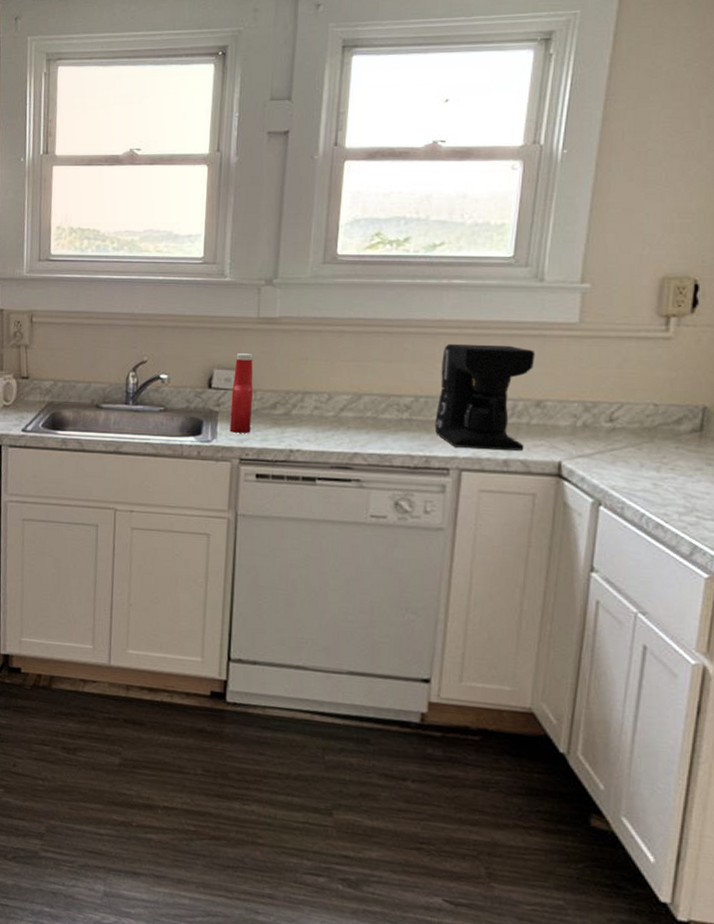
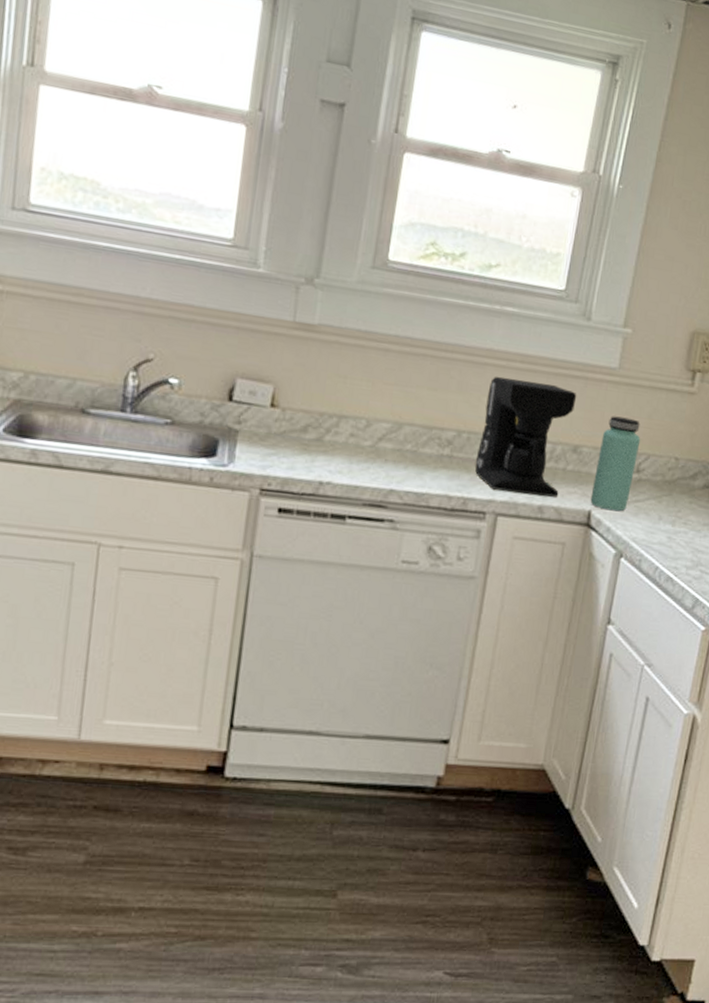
ketchup bottle: present [230,353,253,433] -> none [251,362,285,459]
bottle: none [559,369,611,461] -> present [590,416,641,512]

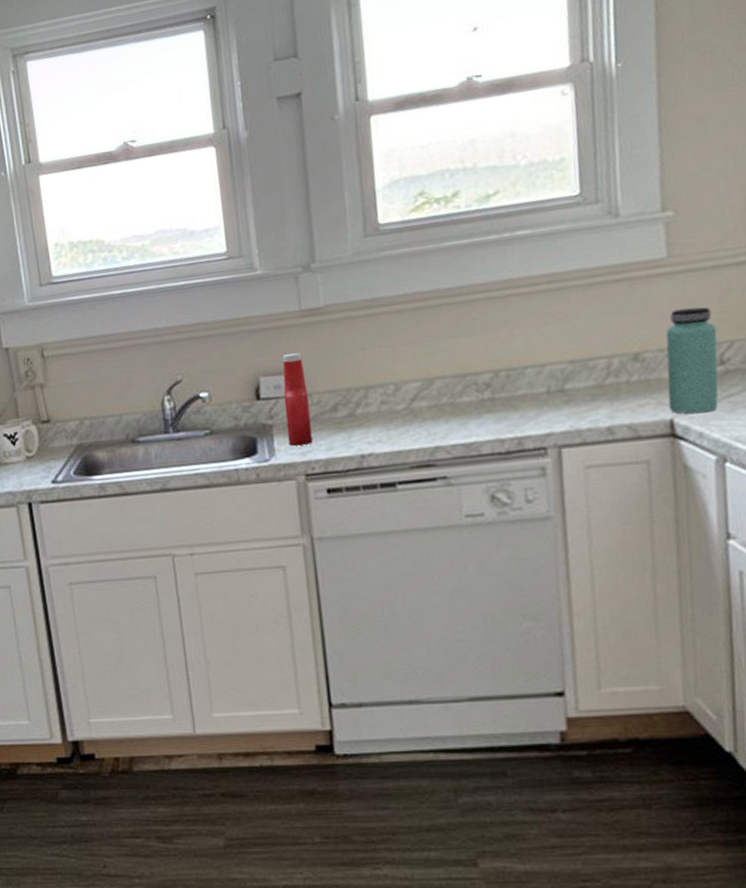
ketchup bottle: none [251,362,285,459] -> present [282,353,313,446]
coffee maker: present [474,376,577,497] -> none [517,295,628,422]

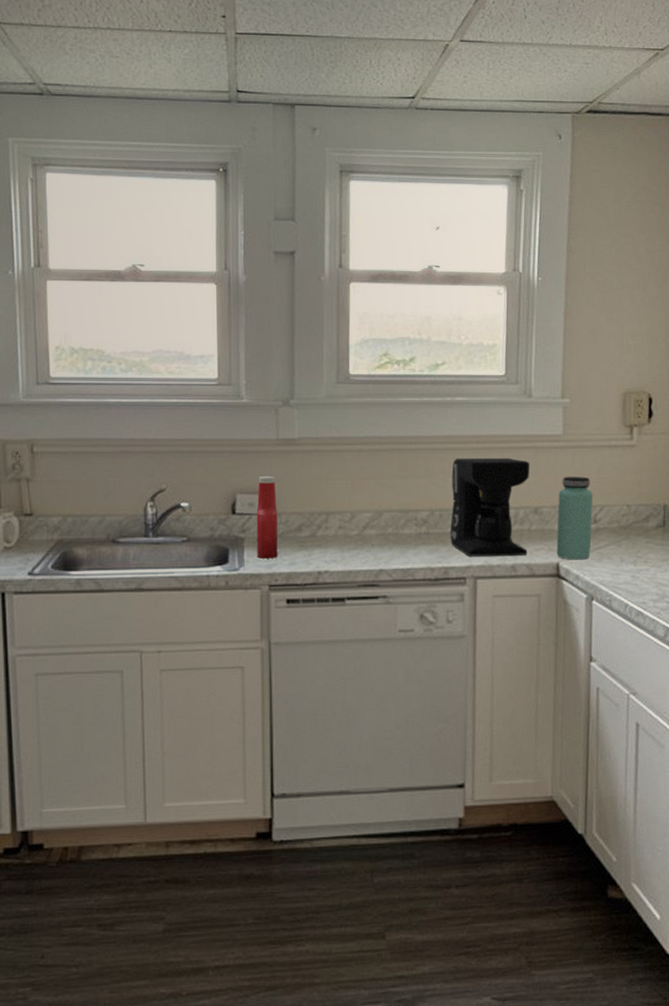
coffee maker: none [517,295,628,422] -> present [450,457,530,557]

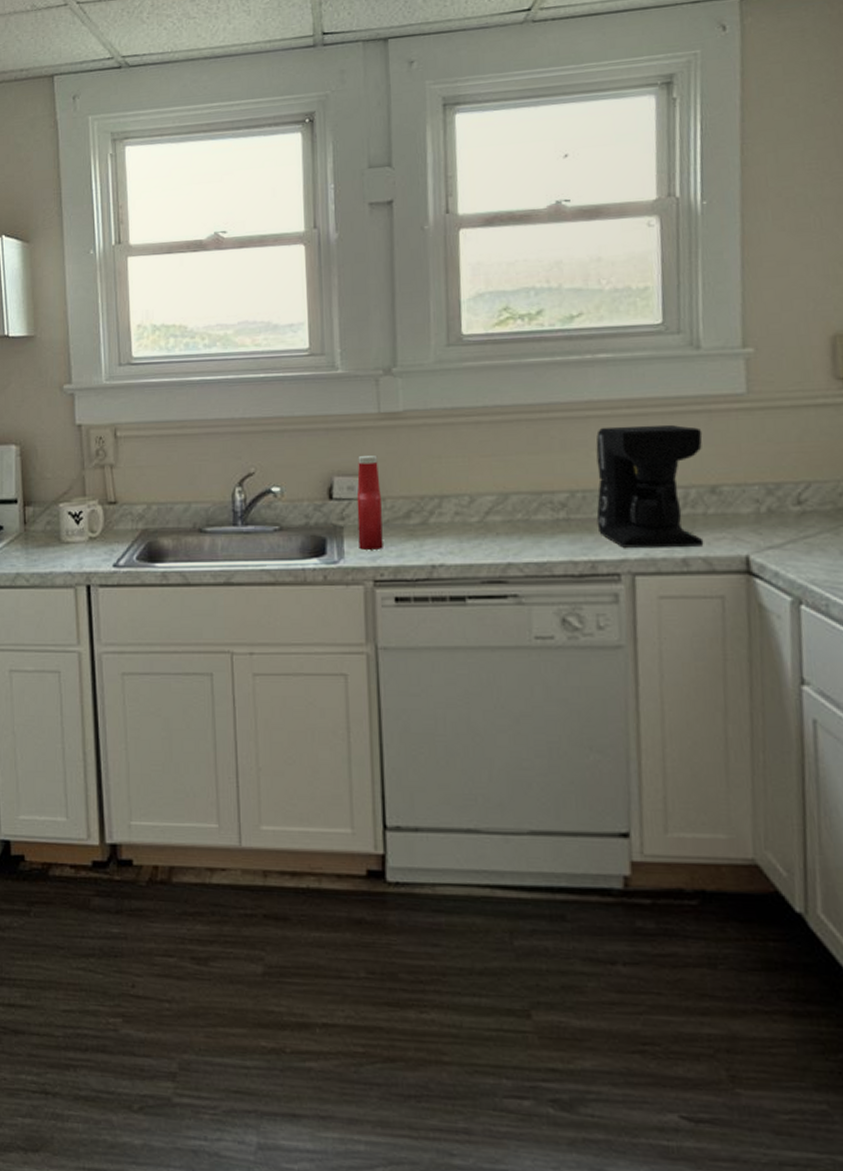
bottle: present [556,476,593,560] -> none [743,445,795,552]

